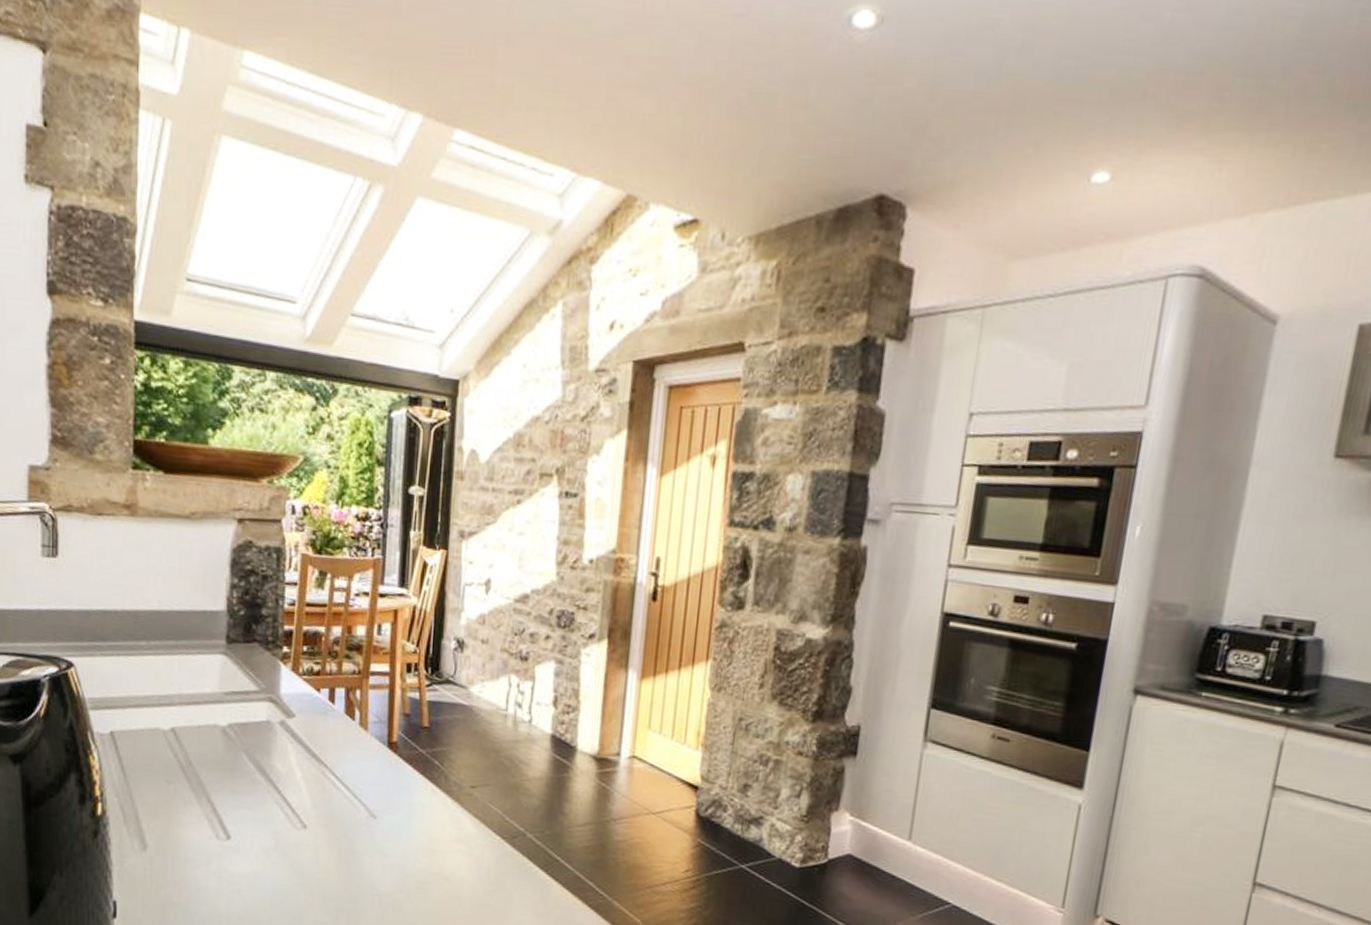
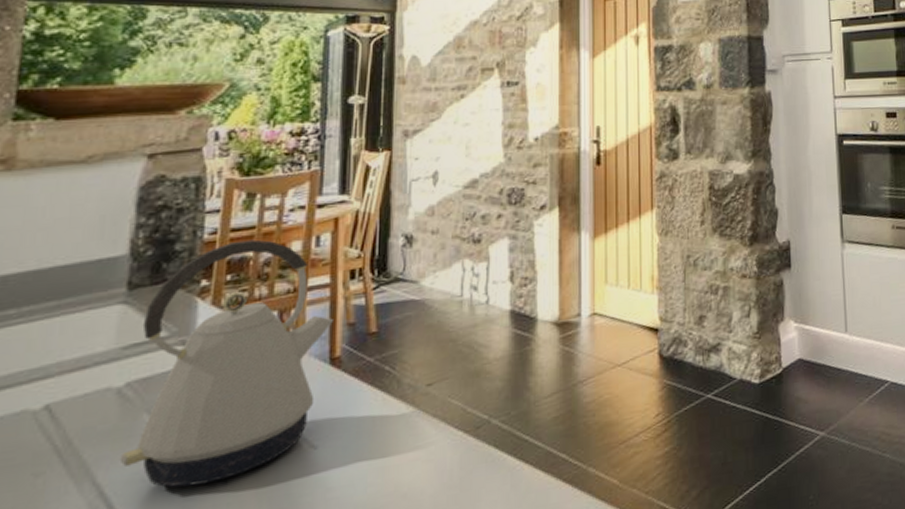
kettle: none [226,616,391,824] -> present [119,239,333,488]

